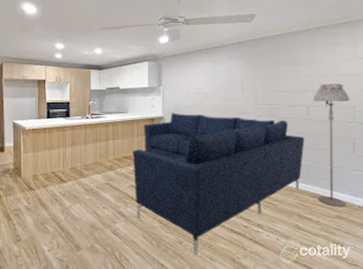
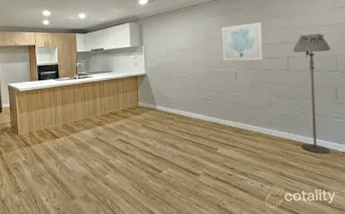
sofa: present [132,112,305,255] -> none [119,69,286,202]
wall art: none [243,69,283,108] -> present [222,22,263,61]

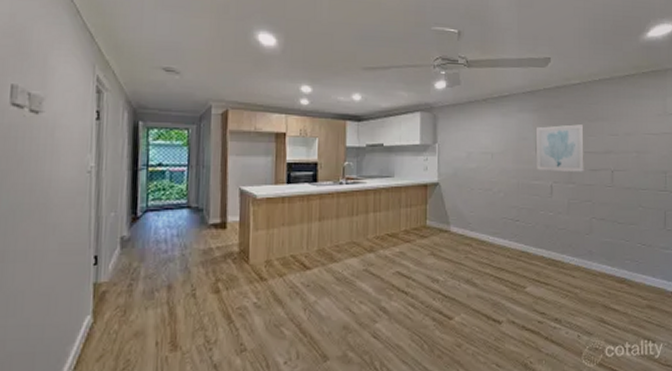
floor lamp: present [293,34,331,155] -> none [618,143,660,295]

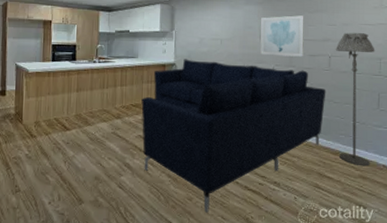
sofa: none [399,177,610,361] -> present [141,59,326,213]
floor lamp: none [618,143,660,295] -> present [335,33,375,167]

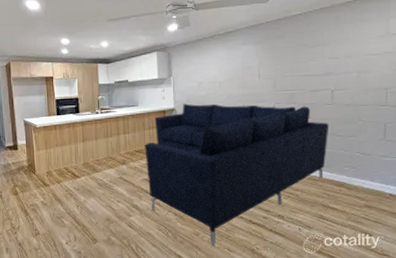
wall art: present [260,15,304,57] -> none [260,51,305,94]
floor lamp: present [335,33,375,167] -> none [338,64,381,196]

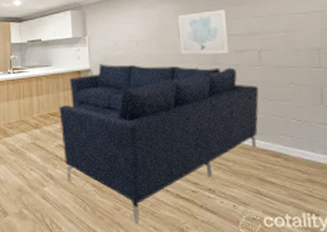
wall art: none [260,51,305,94] -> present [178,10,229,55]

